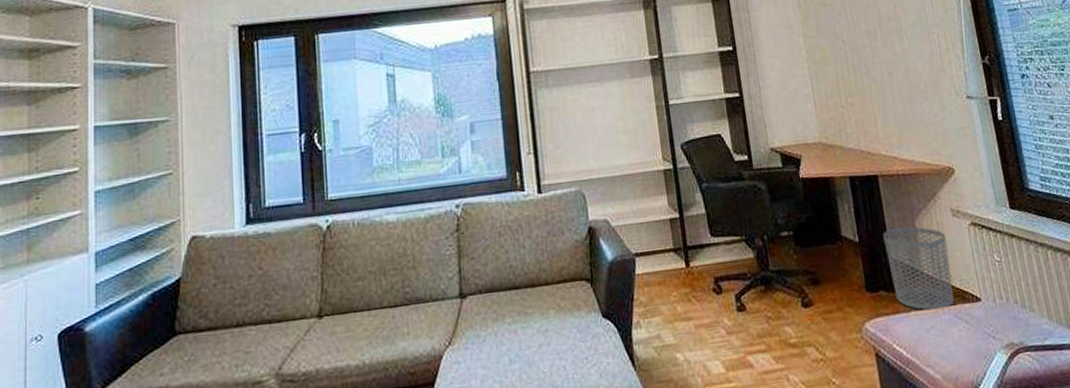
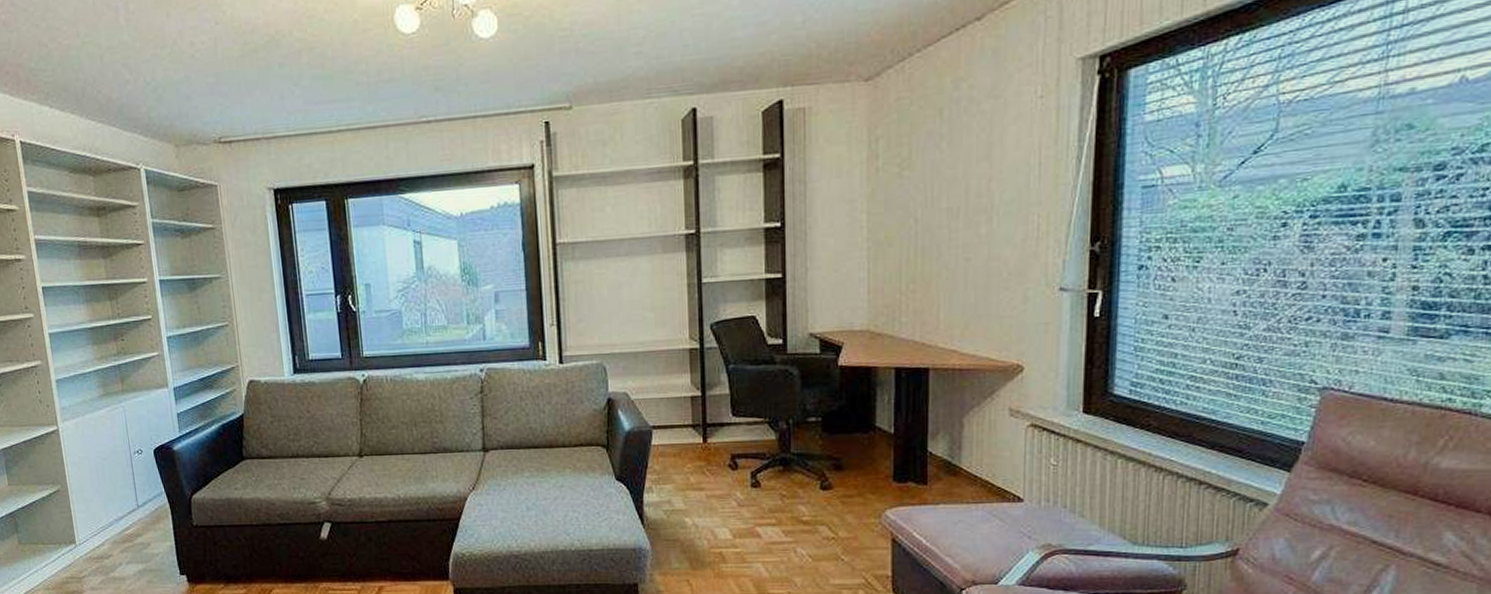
waste bin: present [883,227,954,311] -> none [923,422,996,505]

